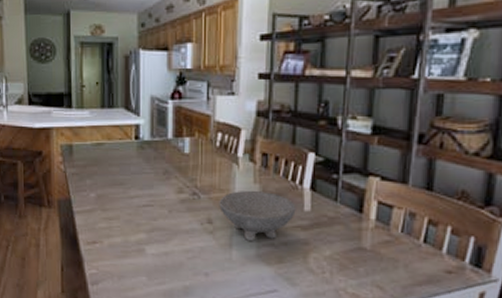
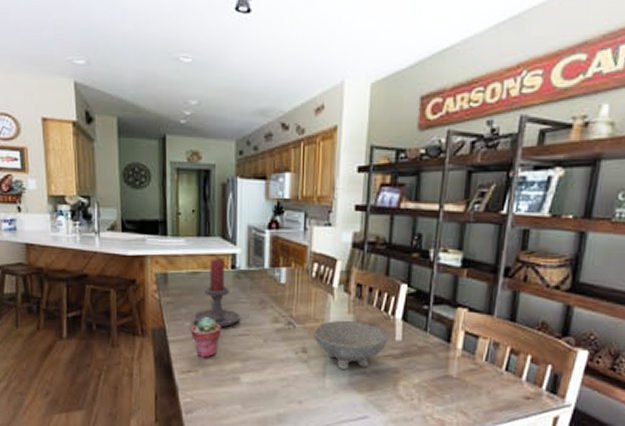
potted succulent: none [95,187,126,229] -> present [190,316,221,358]
candle holder: none [98,128,145,199] -> present [193,257,241,328]

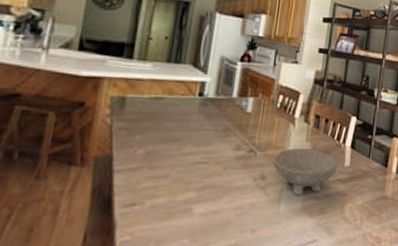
potted succulent: present [190,316,221,358] -> none [142,143,179,189]
candle holder: present [193,257,241,328] -> none [148,84,202,156]

